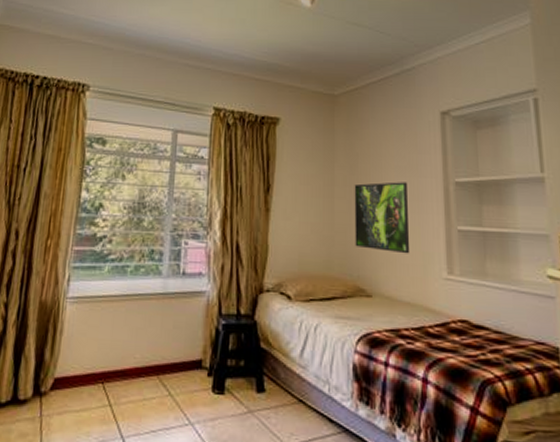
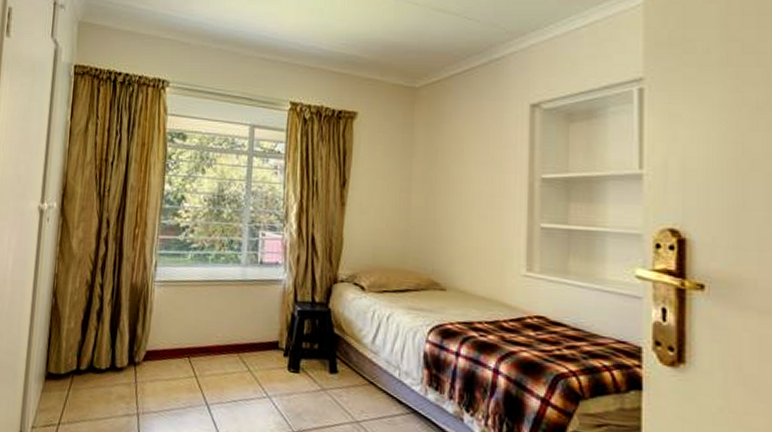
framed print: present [354,182,410,254] -> none [430,177,489,250]

